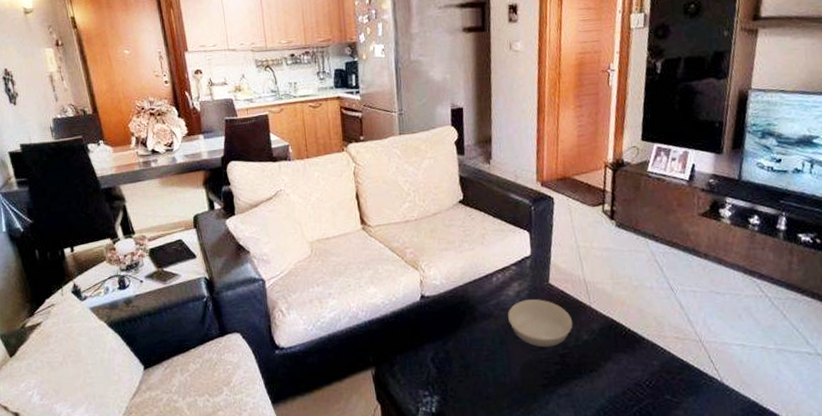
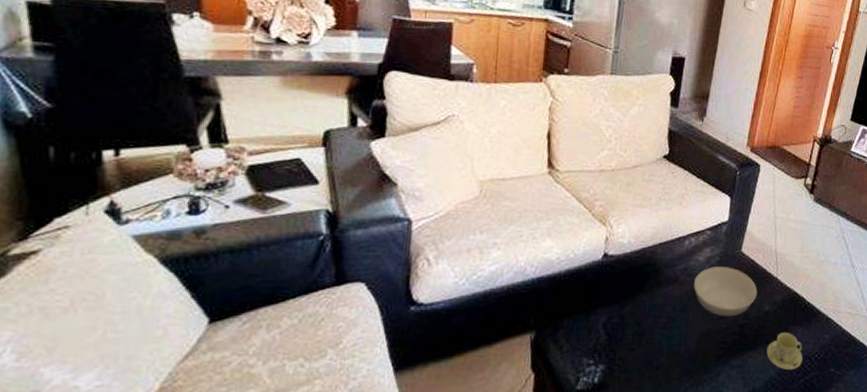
cup and saucer: none [592,359,633,398] -> present [766,332,803,370]

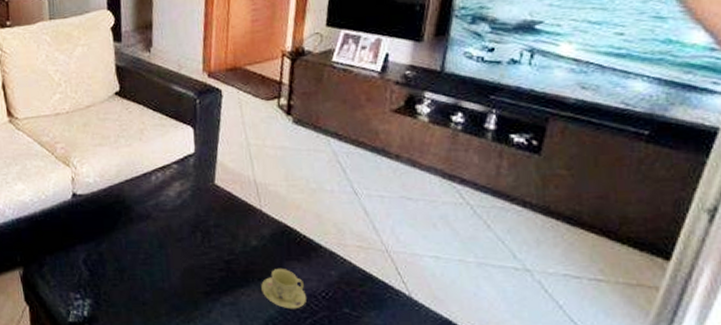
bowl: present [694,267,758,317] -> none [168,201,241,253]

